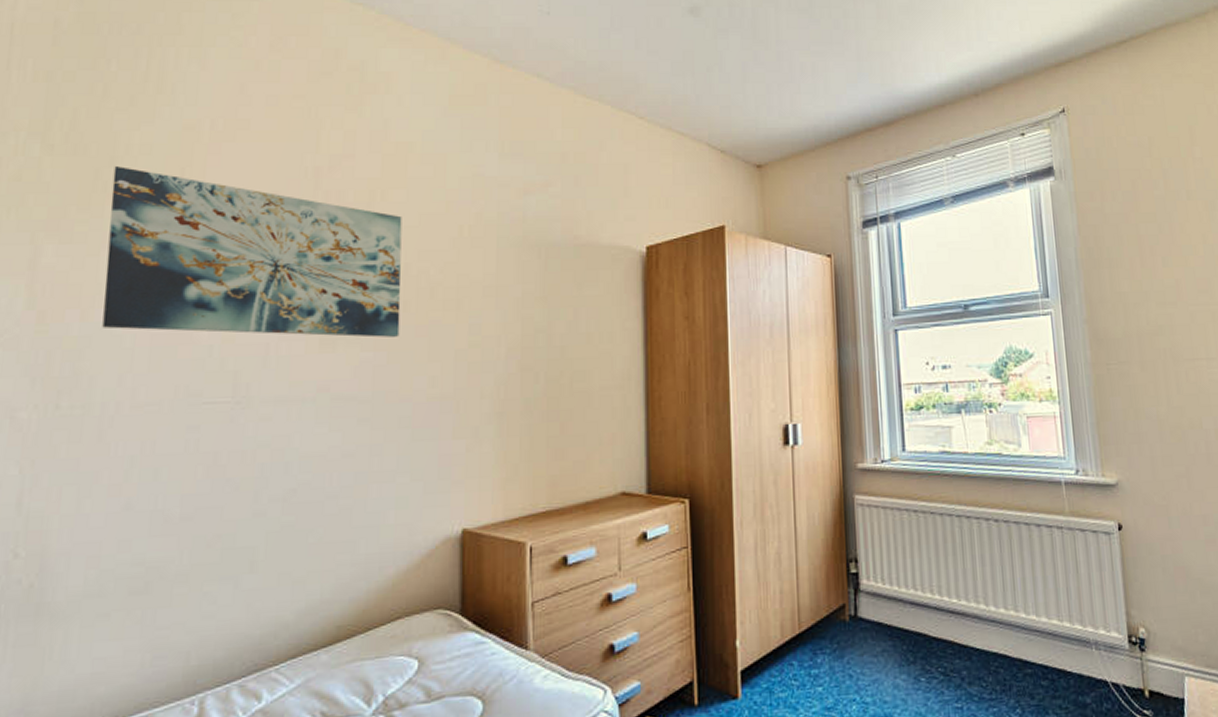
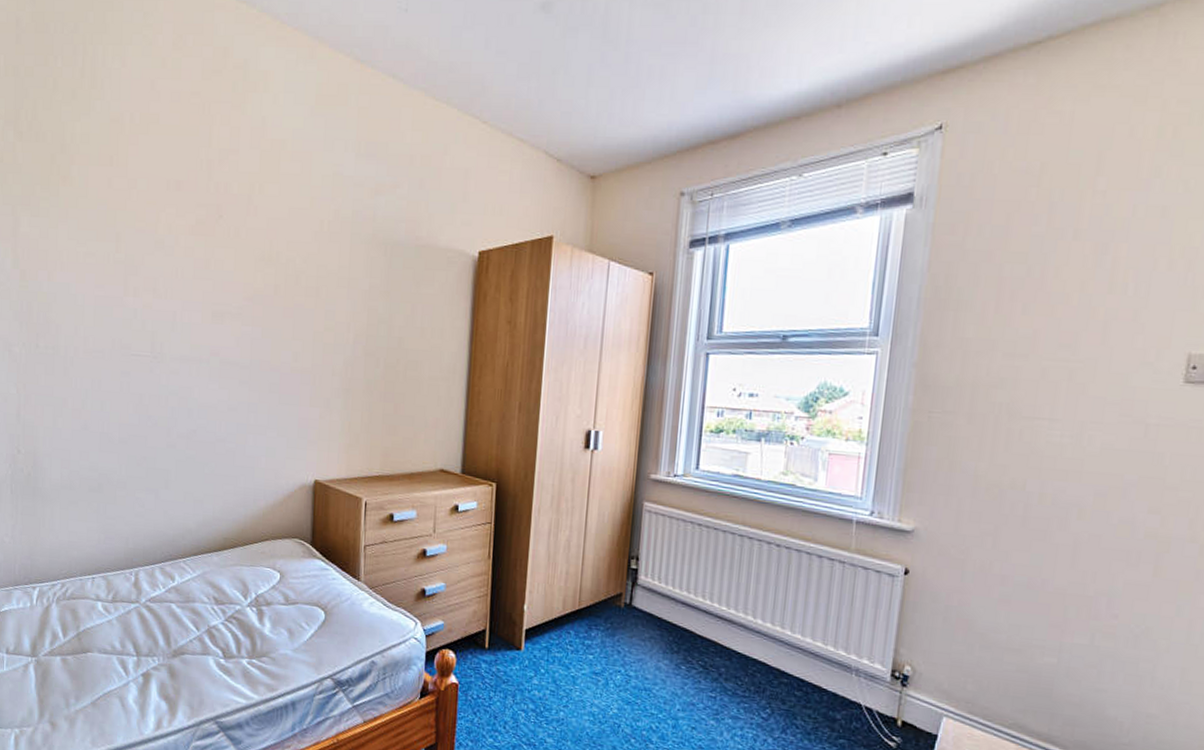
wall art: present [102,166,402,338] -> none [62,153,275,316]

